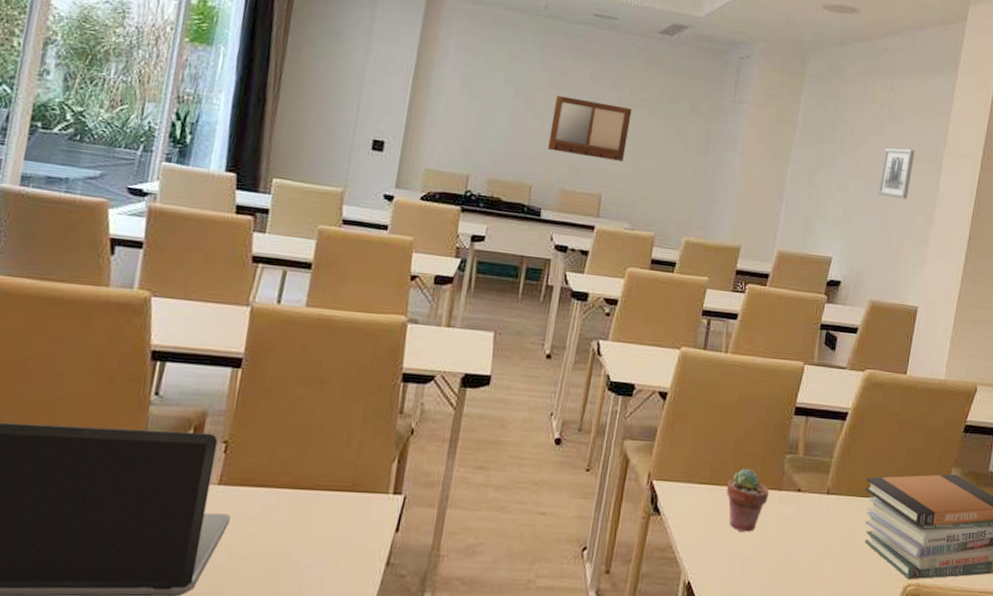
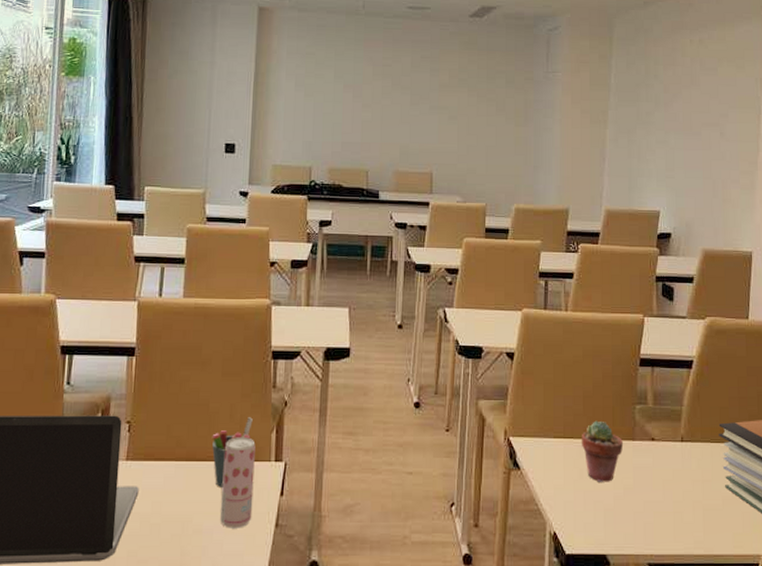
pen holder: none [321,444,373,520] -> present [212,417,253,487]
beverage can: none [323,465,373,566] -> present [220,437,256,528]
writing board: present [548,95,632,161] -> none [379,85,452,140]
wall art: present [878,148,915,200] -> none [698,99,732,148]

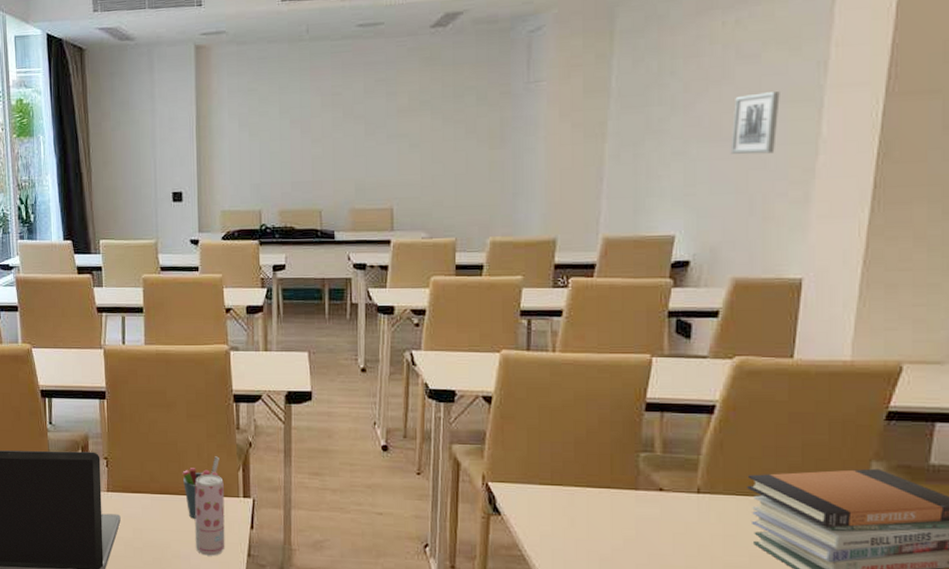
potted succulent: present [581,420,624,482] -> none [571,468,624,532]
wall art: none [698,99,732,148] -> present [730,91,780,155]

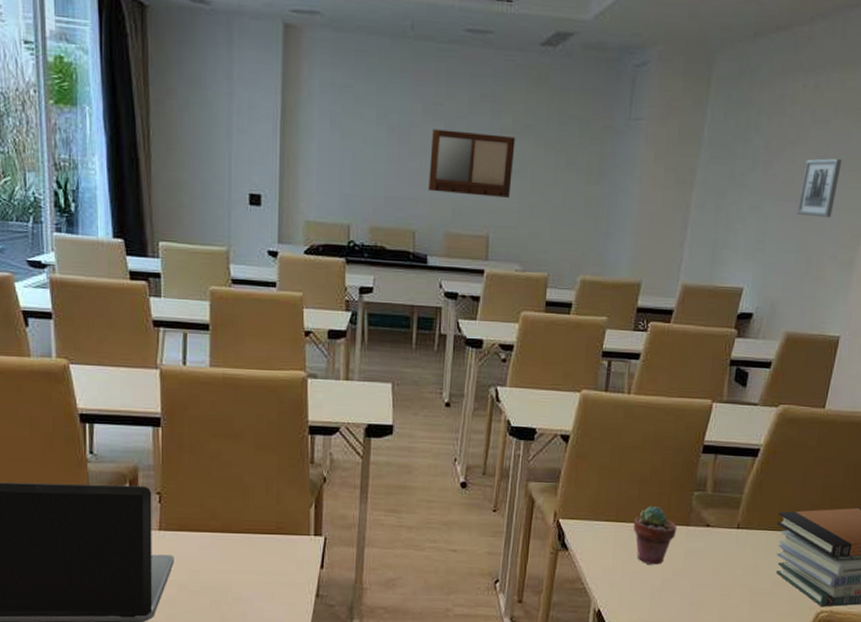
pen holder: present [182,456,219,519] -> none [247,492,290,559]
beverage can: present [194,474,225,556] -> none [260,511,294,597]
writing board: none [331,114,413,173] -> present [429,129,516,198]
potted succulent: none [571,468,624,532] -> present [633,505,678,565]

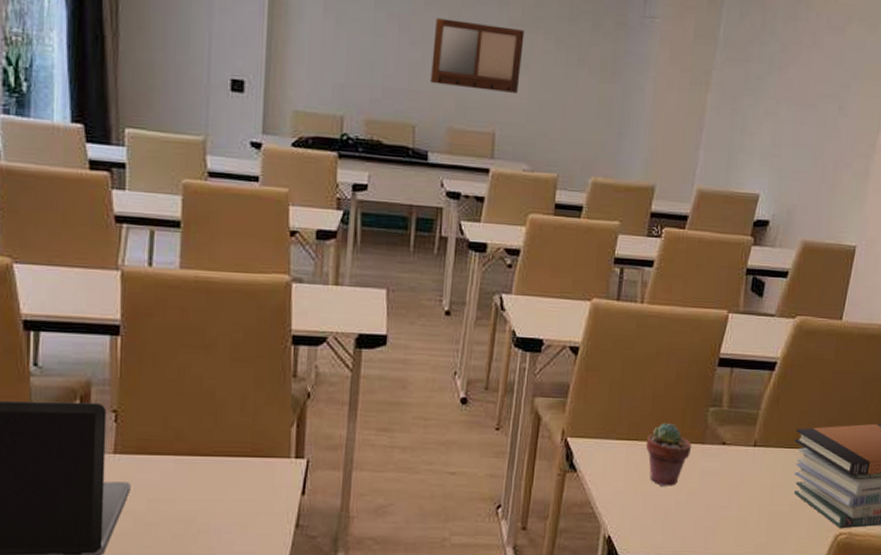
wall art: present [796,158,842,218] -> none [812,65,857,125]

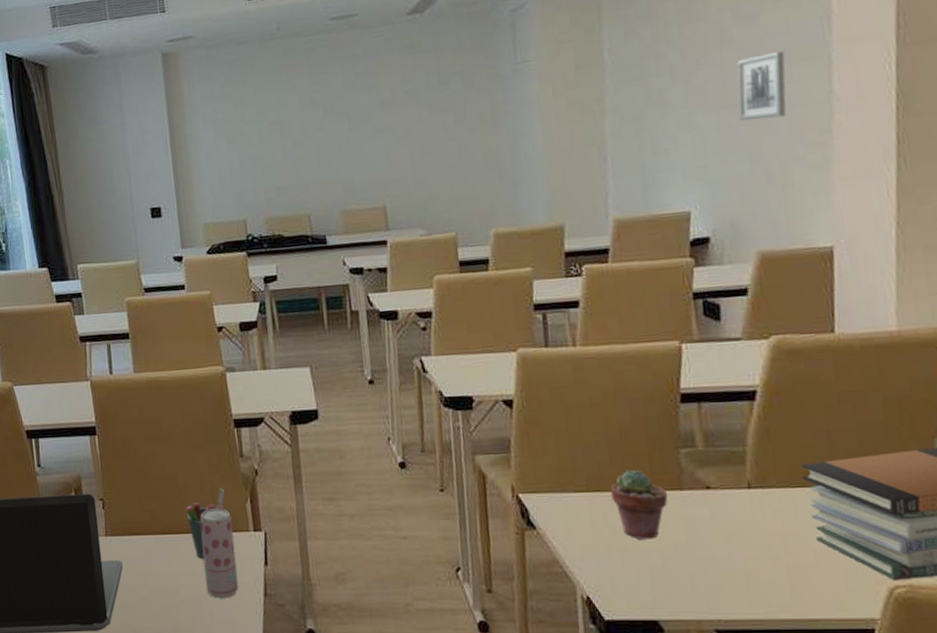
pen holder: none [219,409,269,485] -> present [185,488,225,559]
beverage can: none [231,431,272,529] -> present [200,508,239,599]
writing board: present [431,18,525,93] -> none [312,106,401,175]
wall art: none [812,65,857,125] -> present [737,51,787,121]

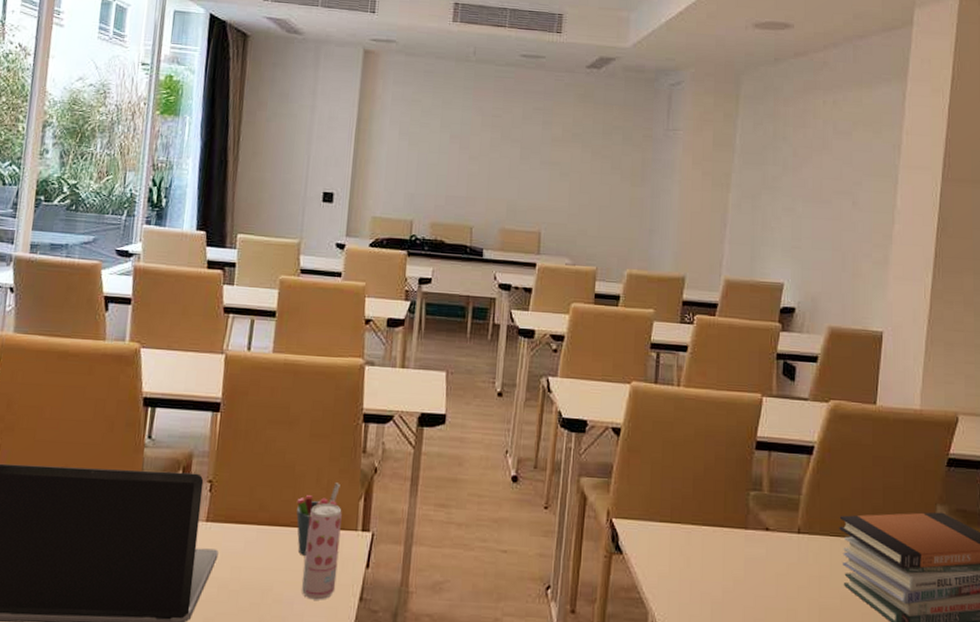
potted succulent: present [610,469,668,540] -> none [689,505,735,573]
wall art: present [737,51,787,121] -> none [828,165,866,218]

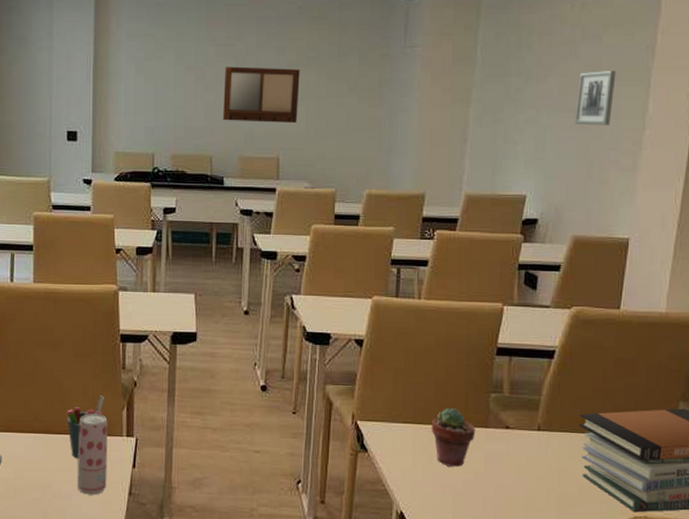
writing board: none [486,137,565,197] -> present [223,67,300,123]
potted succulent: none [689,505,735,573] -> present [431,407,476,467]
wall art: none [828,165,866,218] -> present [574,71,616,126]

